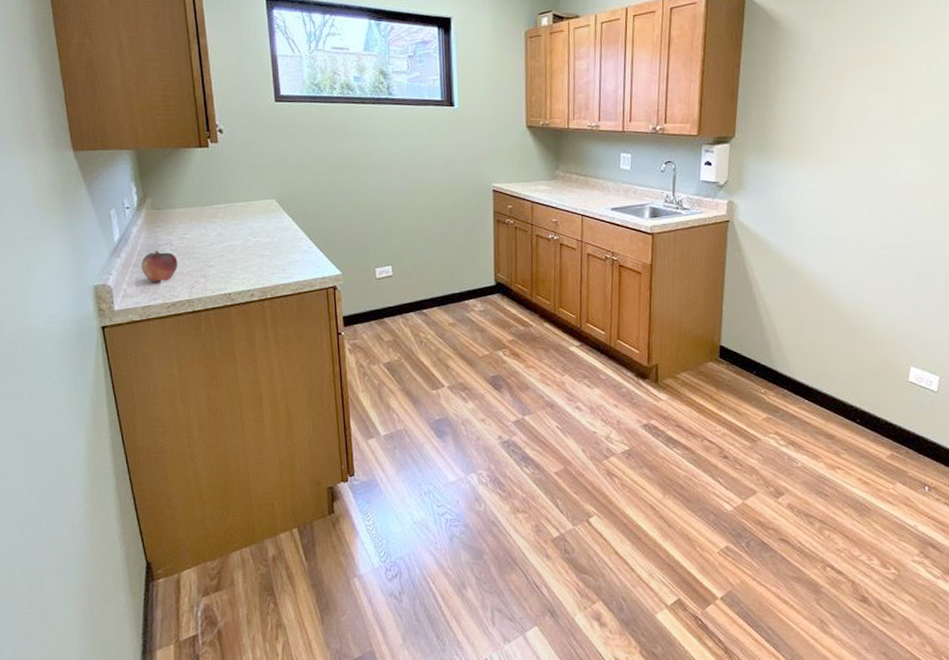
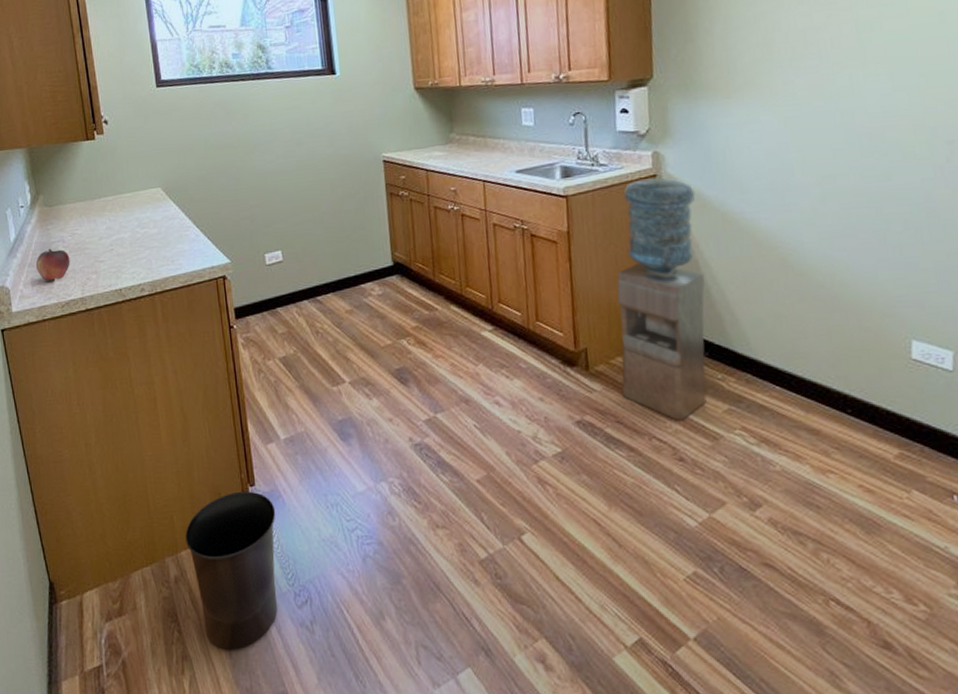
waste bin: none [285,480,373,618] -> present [185,491,278,650]
water cooler: none [684,223,760,427] -> present [617,177,707,422]

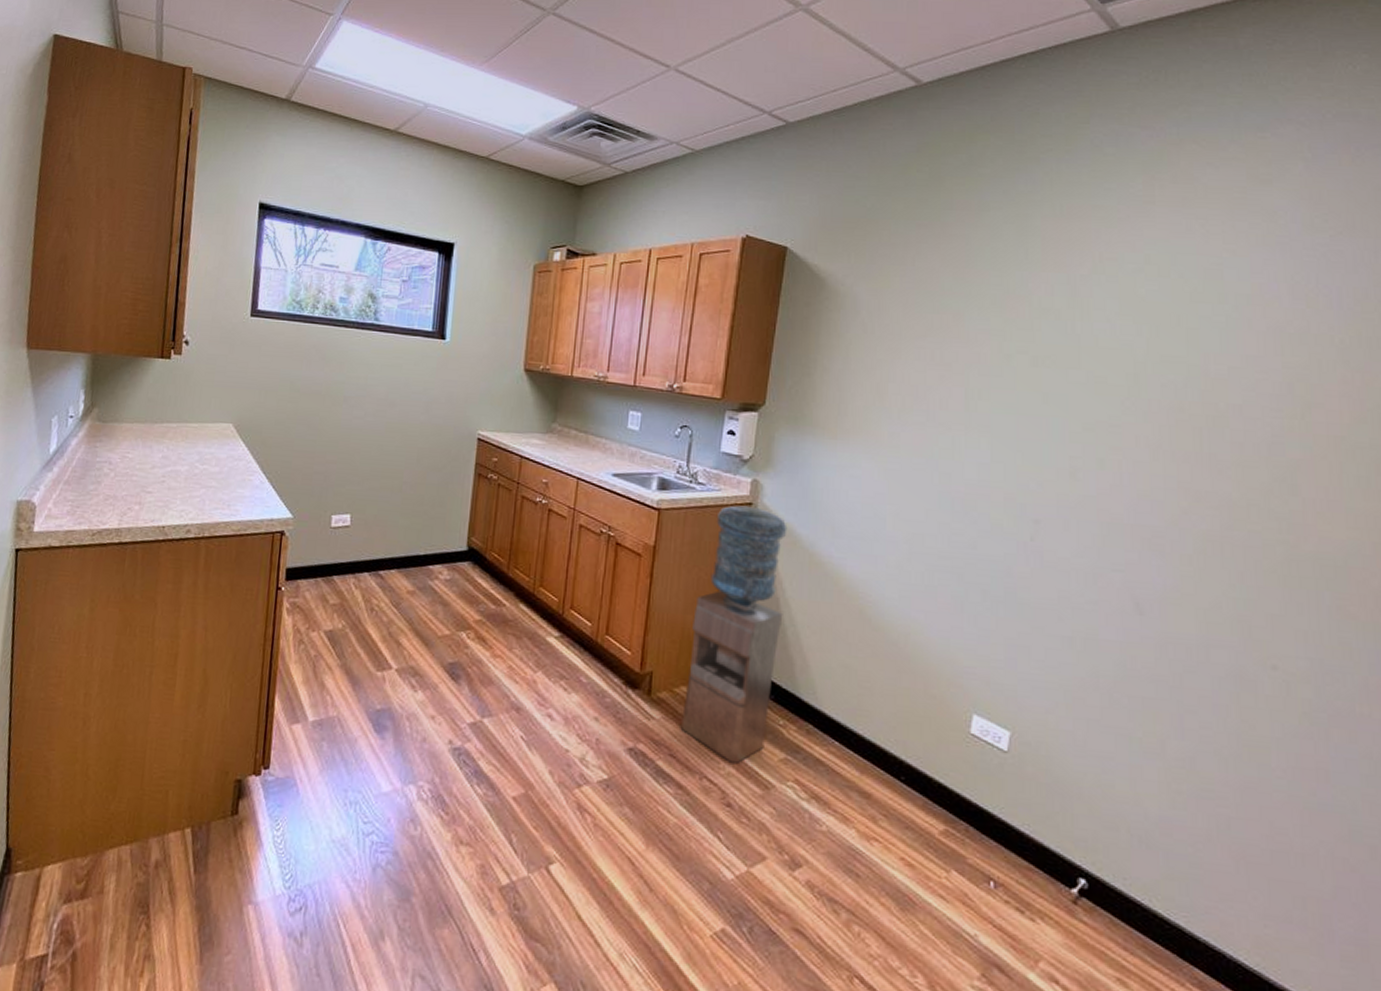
fruit: present [35,248,70,281] -> none [72,467,114,505]
waste bin: present [185,491,278,650] -> none [177,772,287,956]

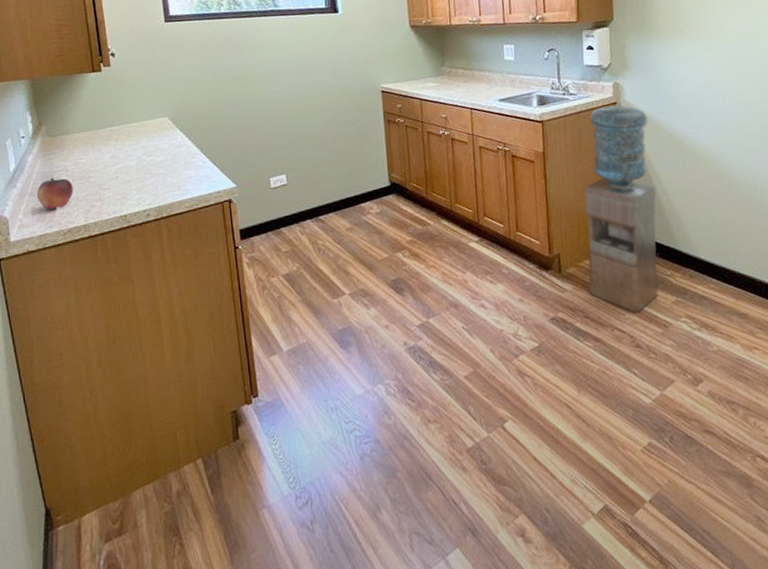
fruit: none [72,467,114,505] -> present [36,177,74,210]

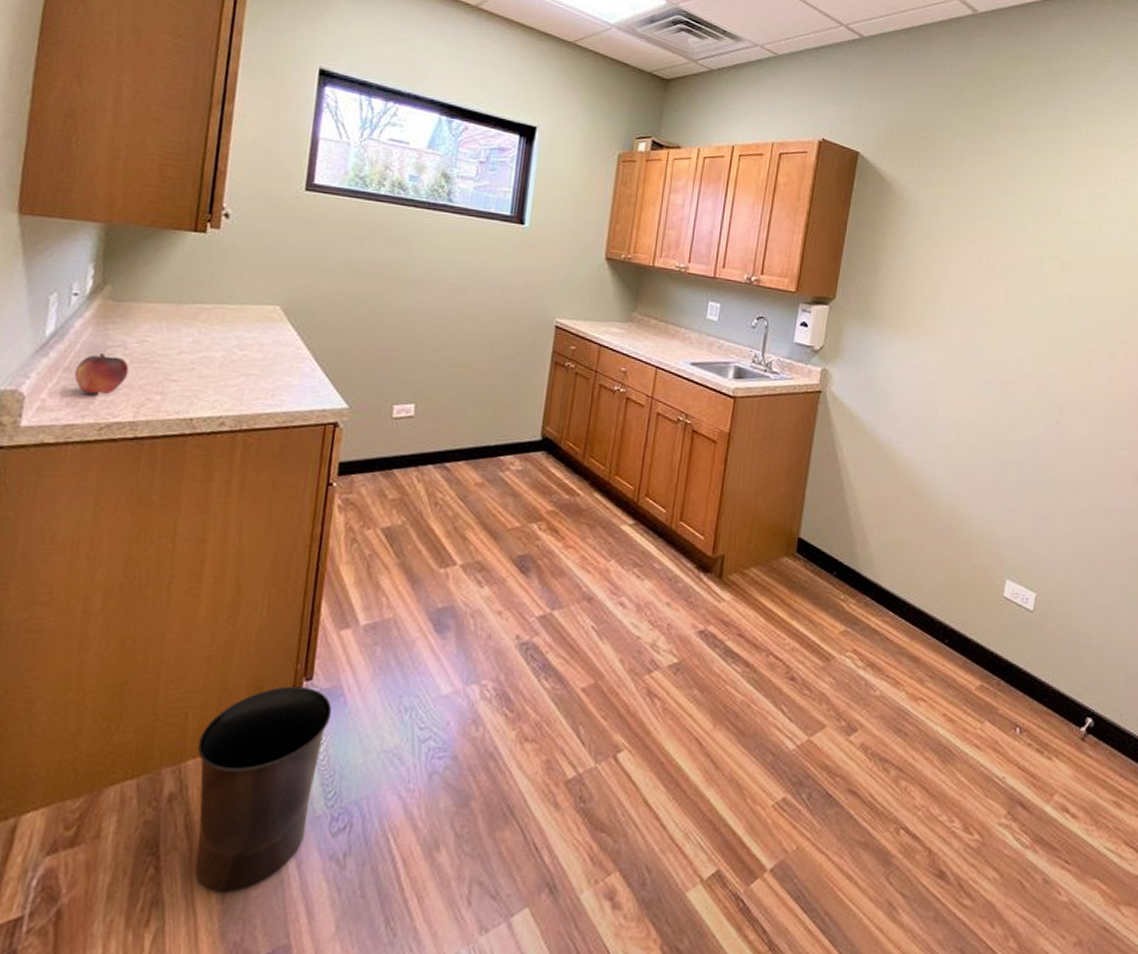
waste bin: none [188,402,280,557] -> present [194,686,332,892]
water cooler: present [585,104,658,313] -> none [750,393,853,640]

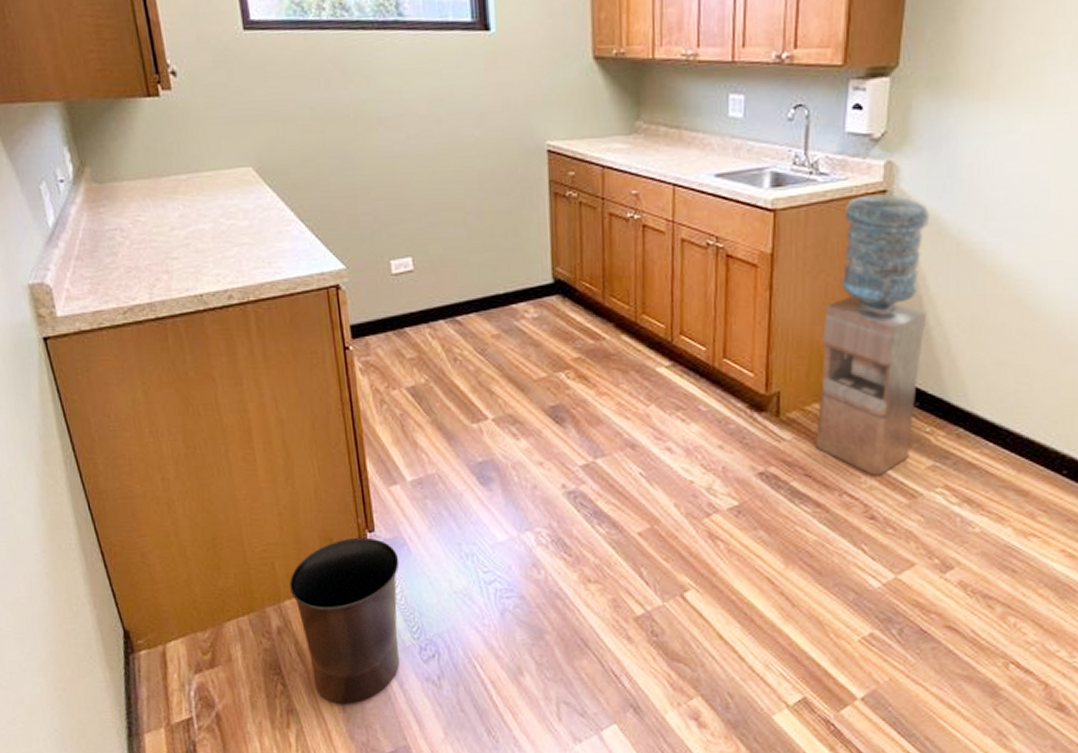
fruit: present [74,352,129,395] -> none [85,237,133,280]
water cooler: none [750,393,853,640] -> present [816,194,930,477]

